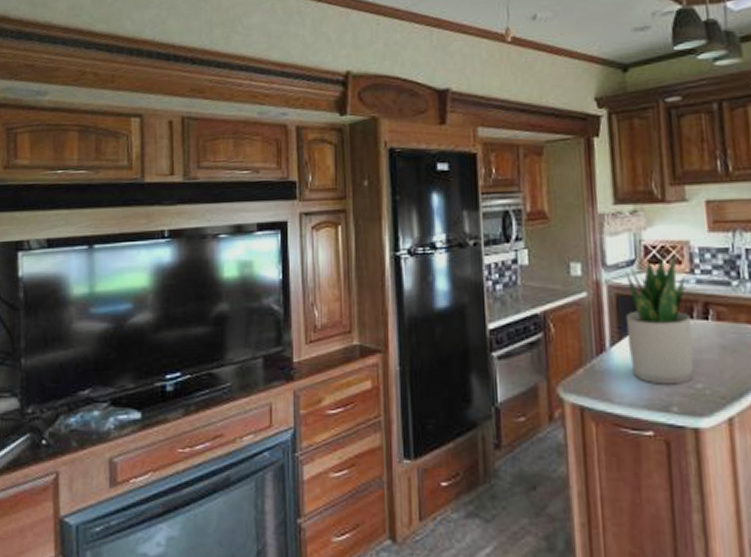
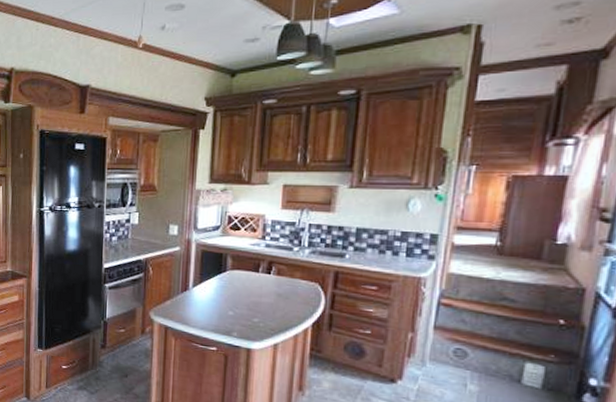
planter: present [625,254,694,385] -> none [206,224,259,318]

